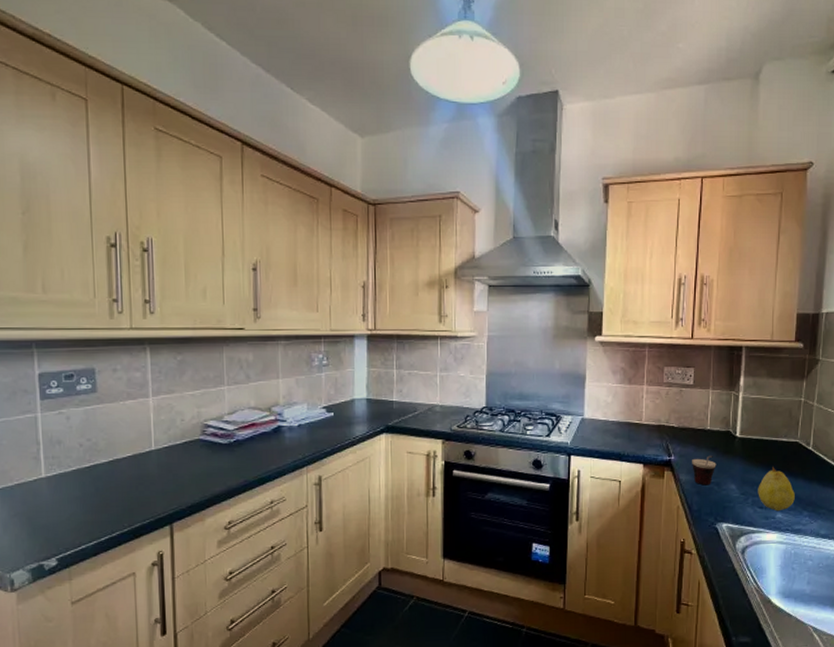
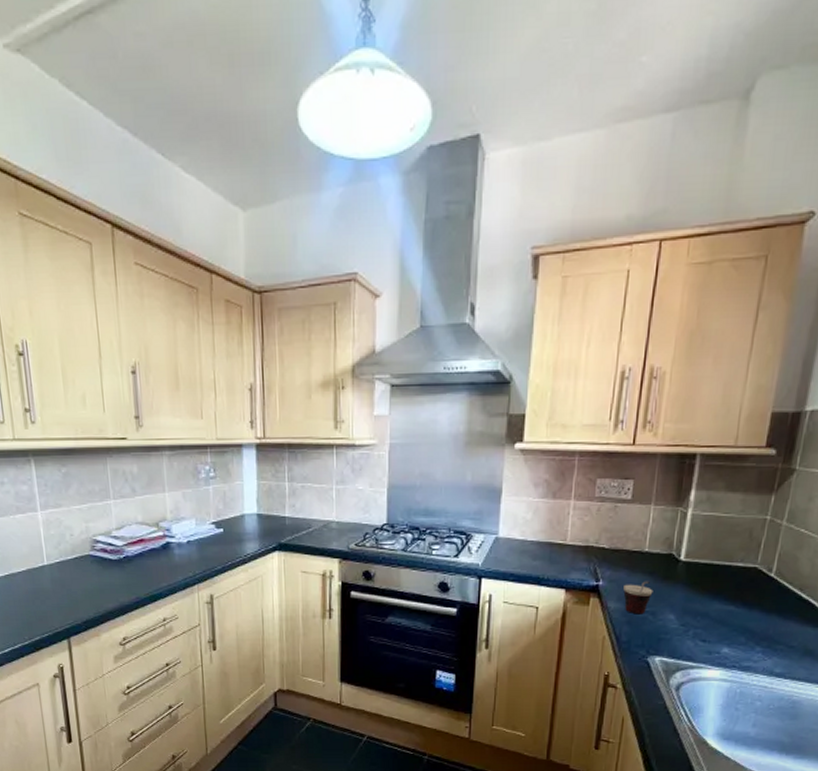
fruit: present [758,466,795,512] -> none [701,594,748,646]

